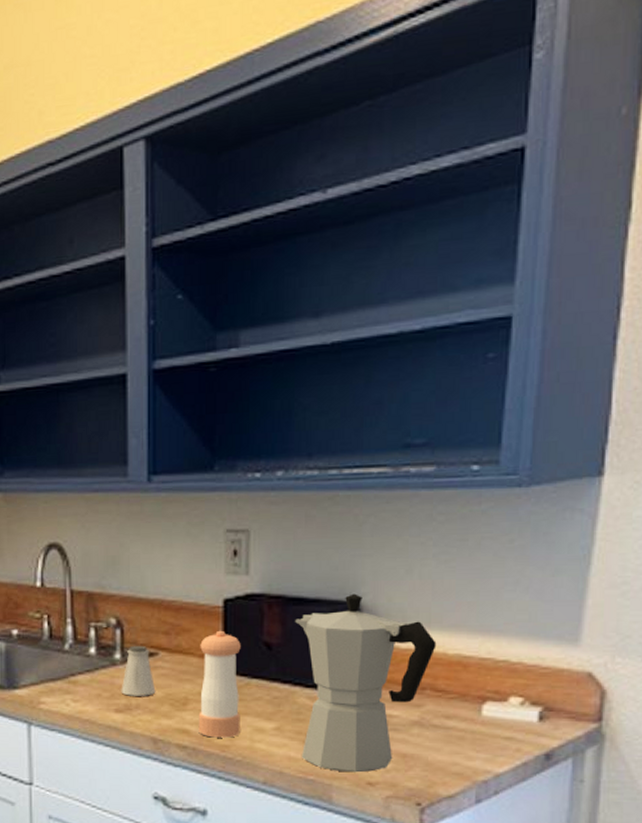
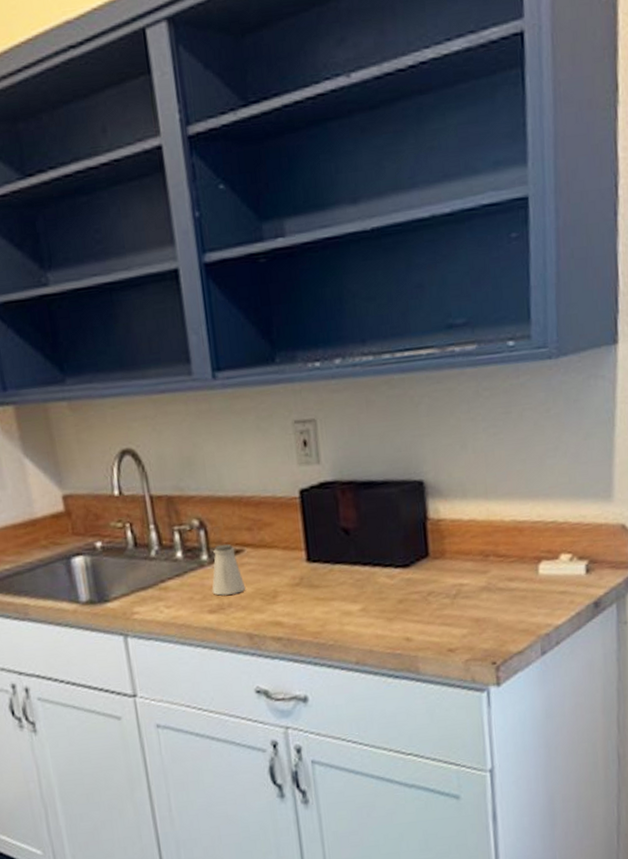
pepper shaker: present [198,630,241,738] -> none [282,520,330,626]
moka pot: present [295,593,437,773] -> none [368,472,495,643]

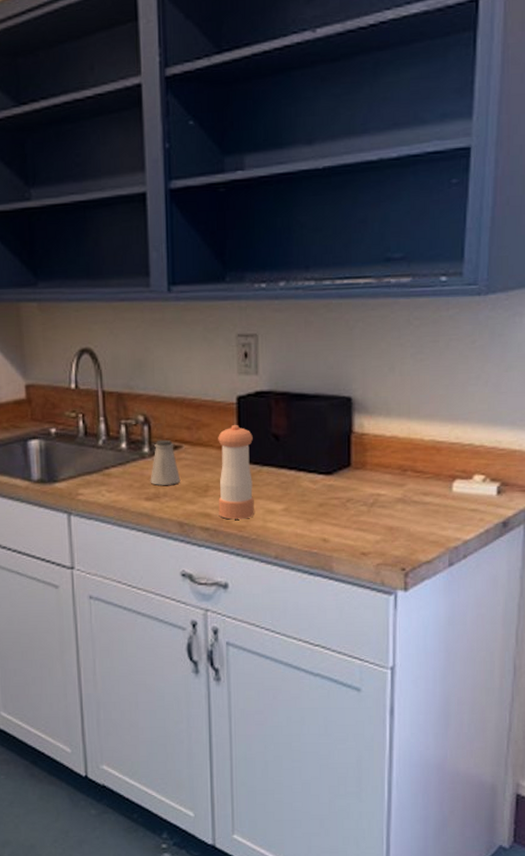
pepper shaker: none [282,520,330,626] -> present [218,424,254,520]

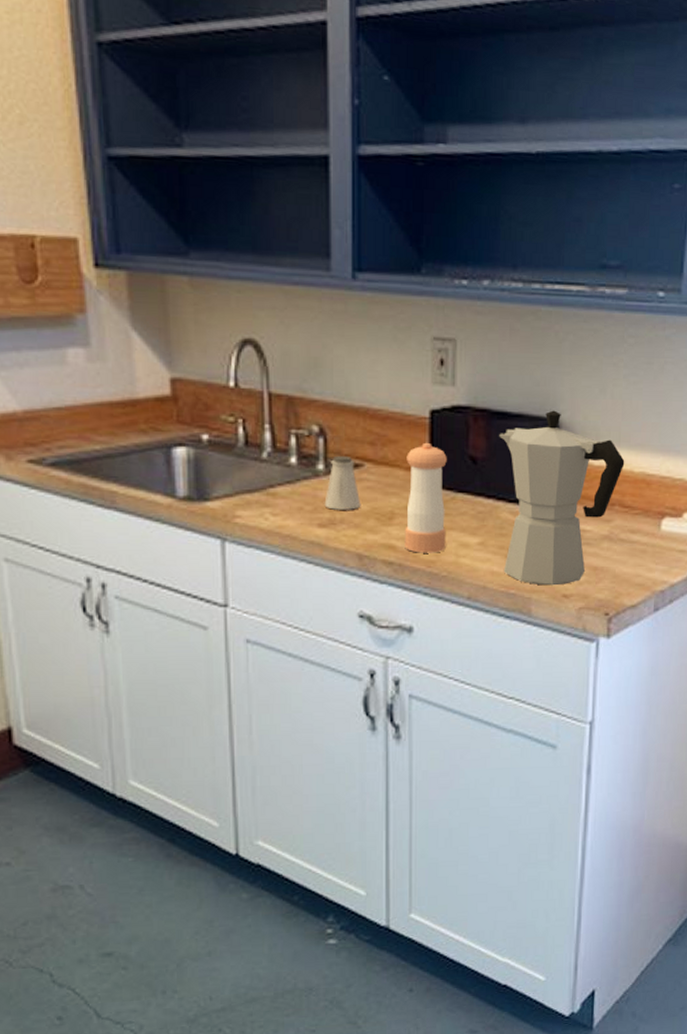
moka pot: none [298,389,415,545] -> present [499,410,625,586]

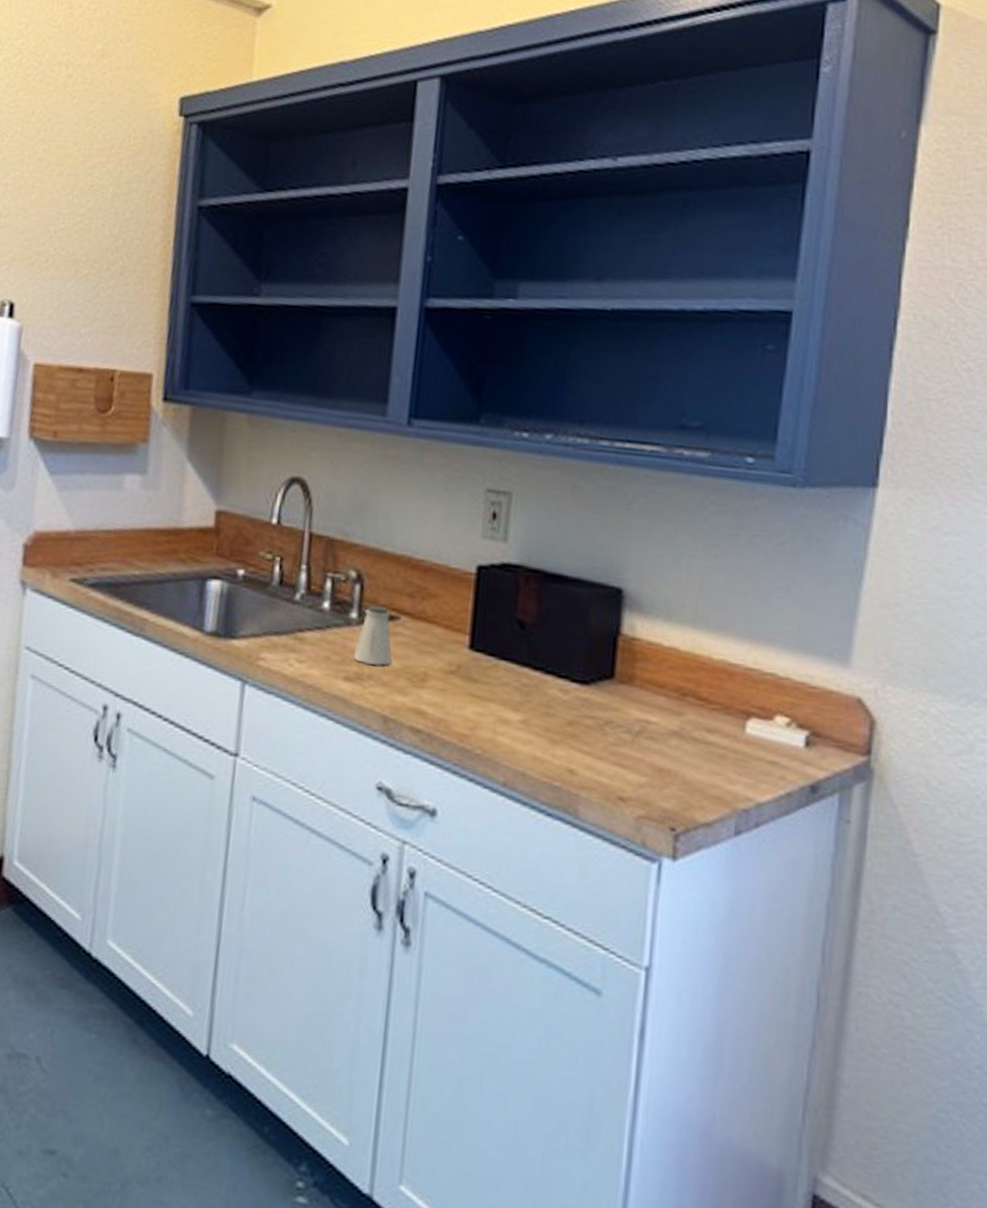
pepper shaker: present [405,442,447,553] -> none [436,600,492,726]
moka pot: present [499,410,625,586] -> none [547,578,702,785]

